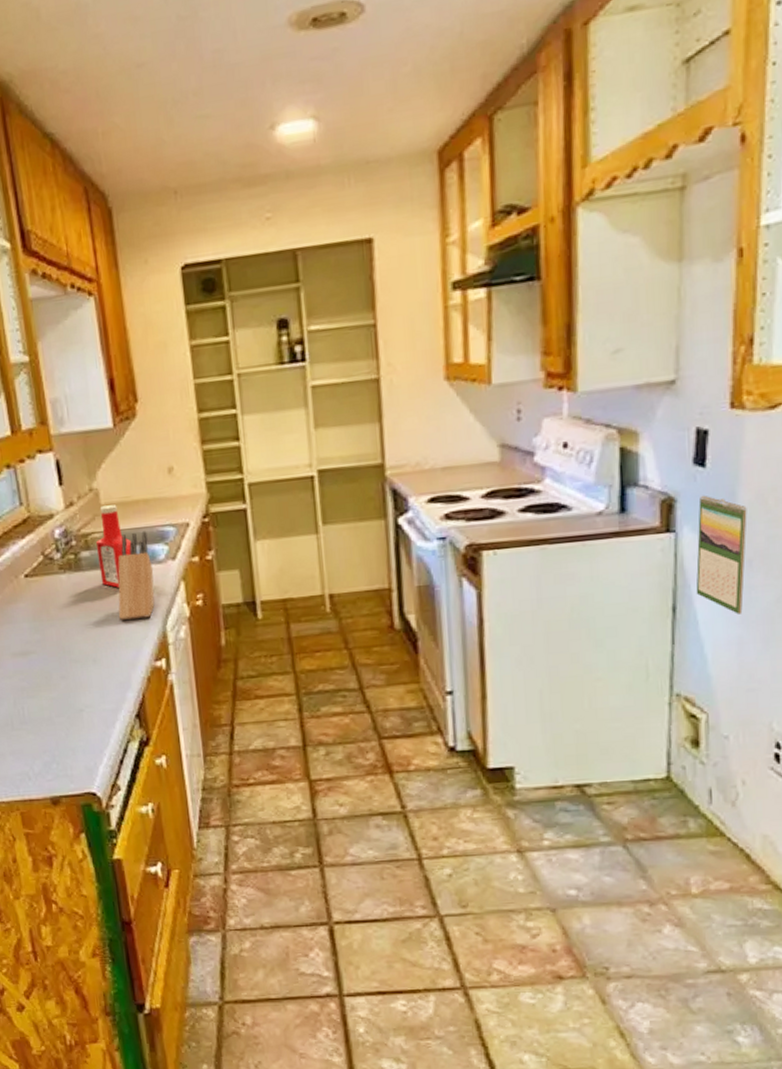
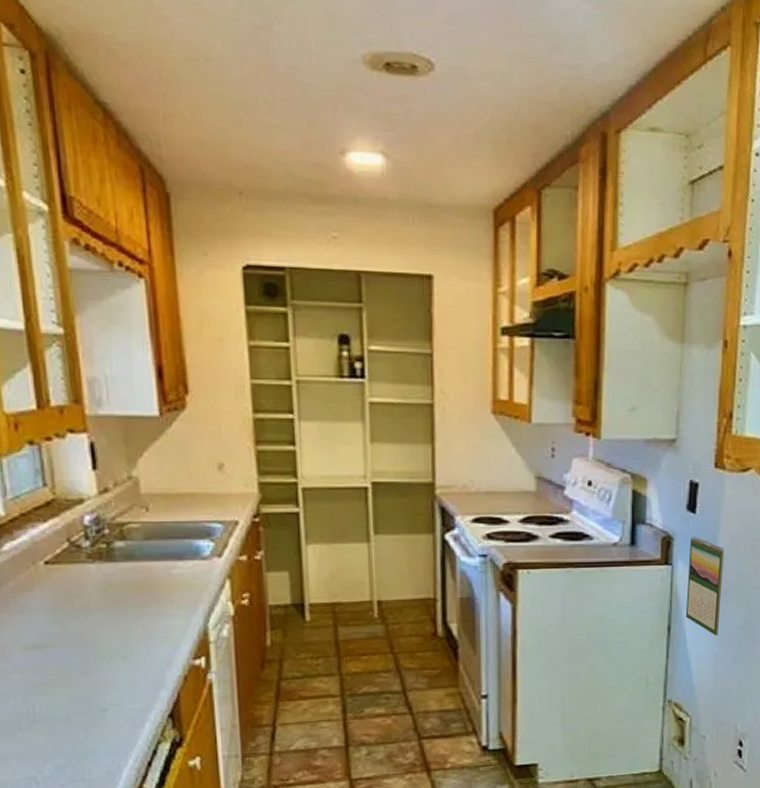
ketchup bottle: present [95,505,132,588] -> none [132,496,174,582]
knife block: present [118,531,155,620] -> none [154,525,197,616]

